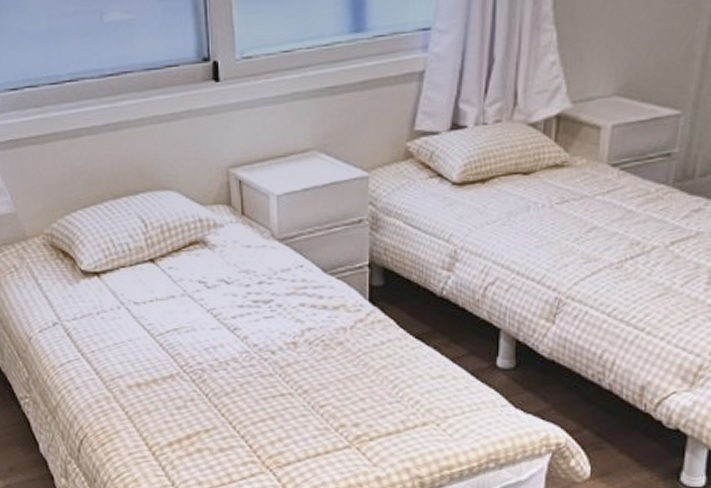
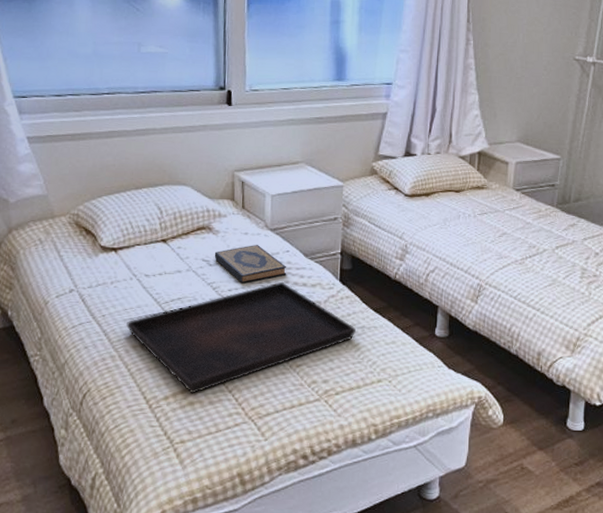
serving tray: none [119,305,392,440] -> present [126,282,356,394]
hardback book: none [212,260,302,308] -> present [214,245,287,283]

